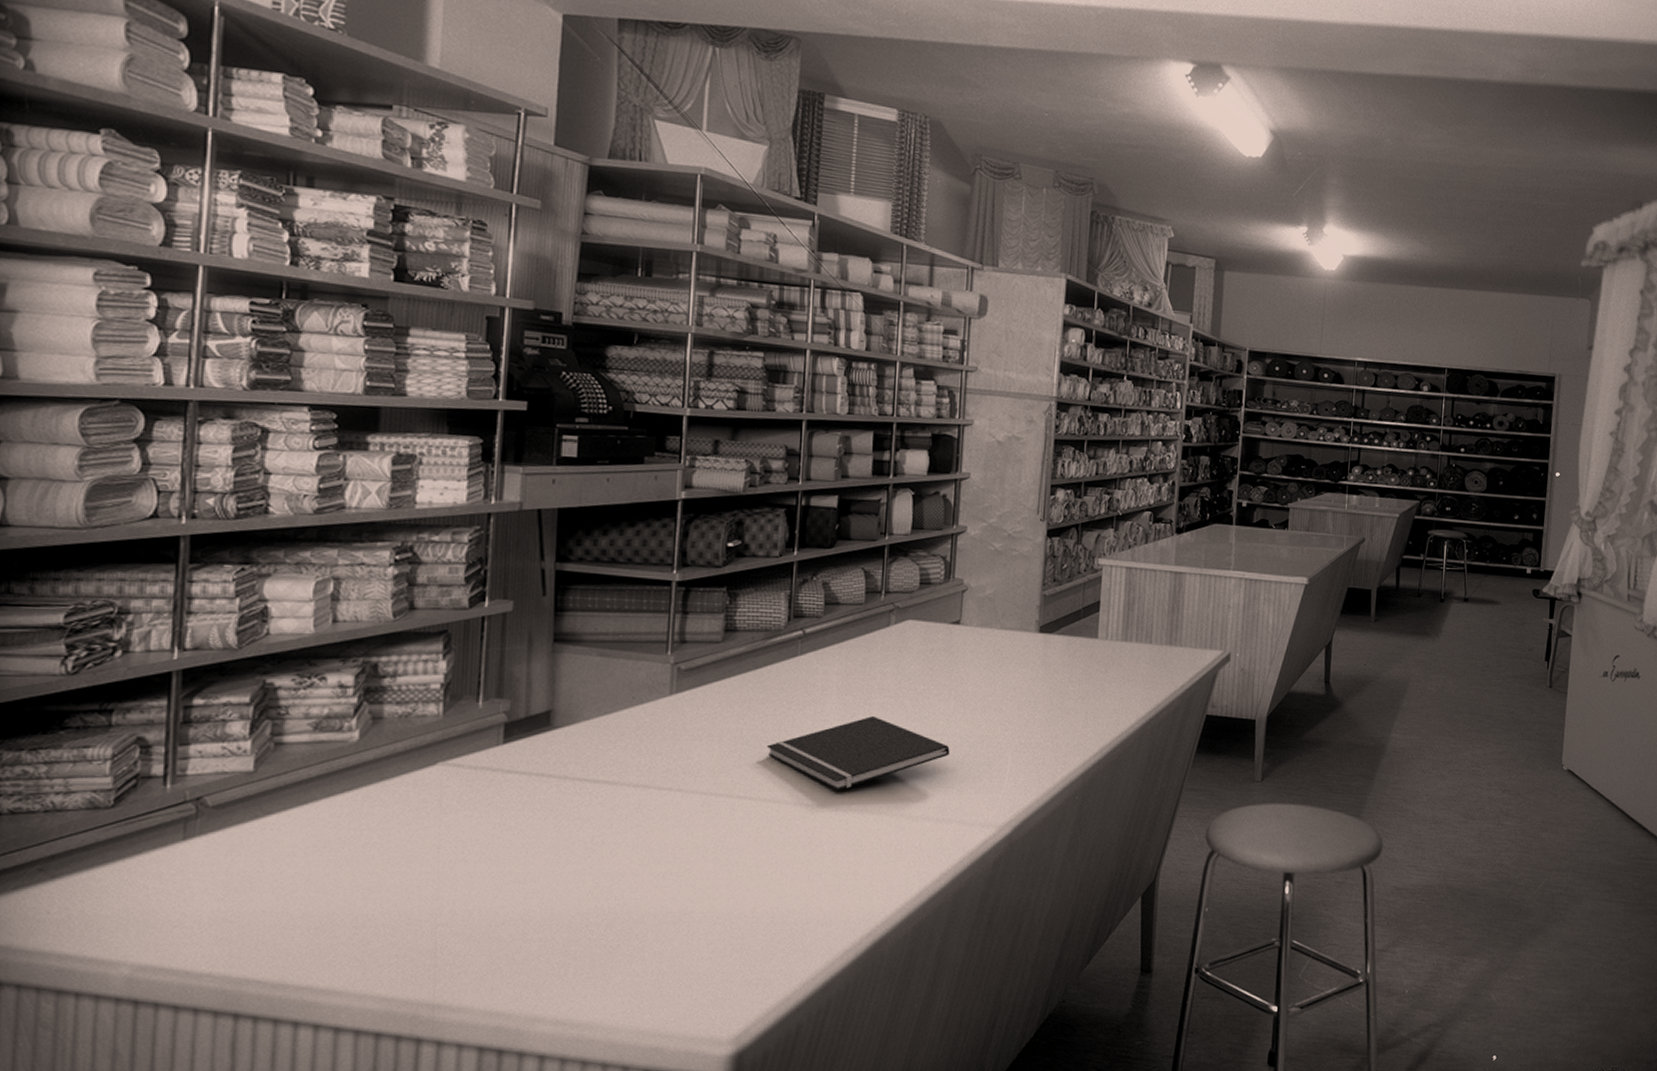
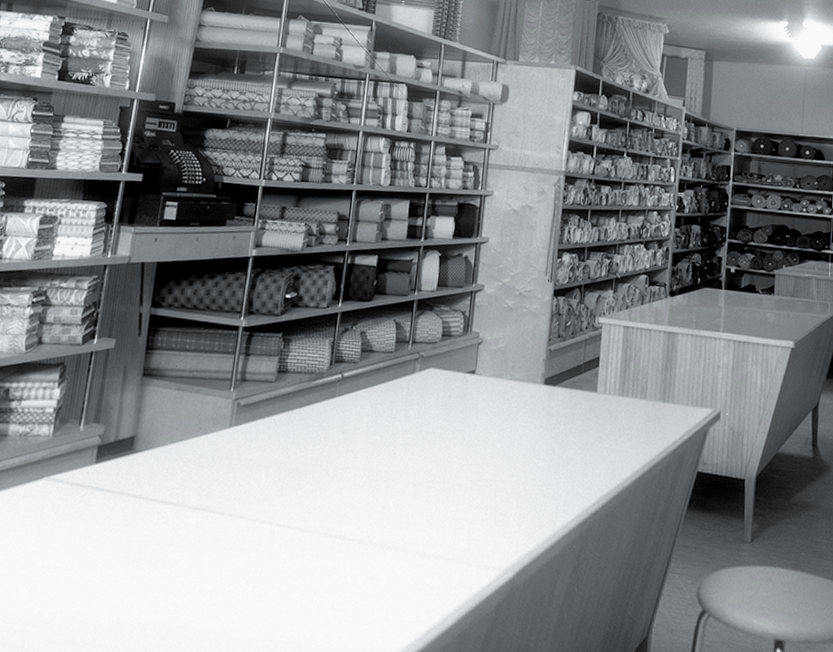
notepad: present [767,716,950,790] -> none [305,456,462,524]

